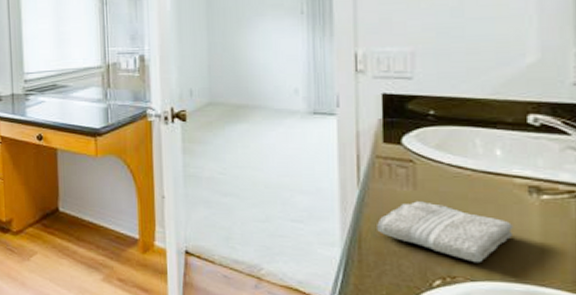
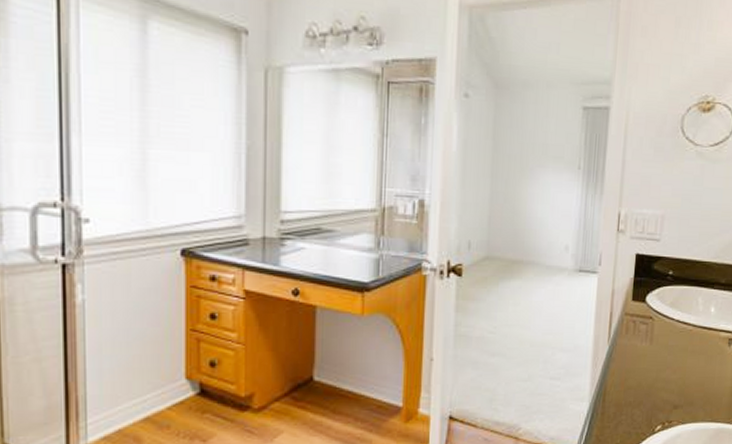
washcloth: present [377,201,514,263] -> none [619,355,716,408]

